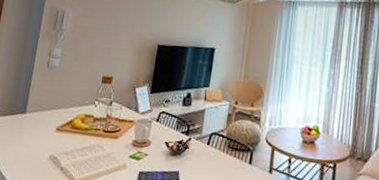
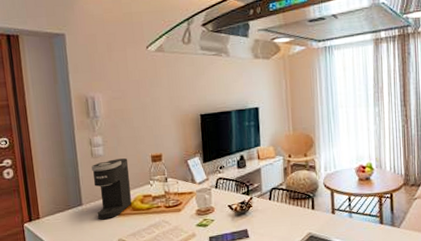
coffee maker: none [36,73,80,132] -> present [91,158,132,220]

